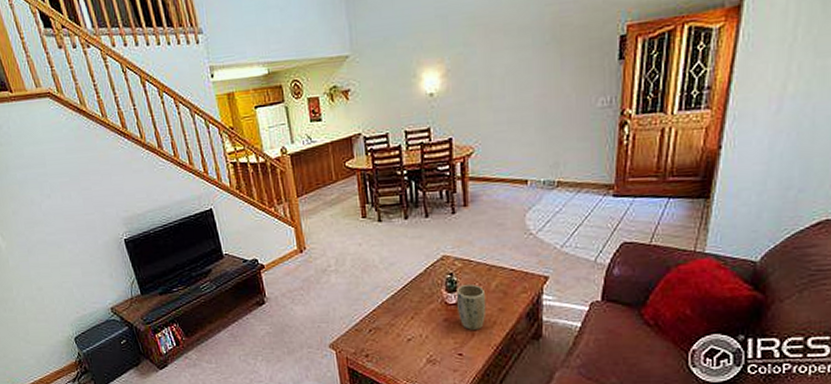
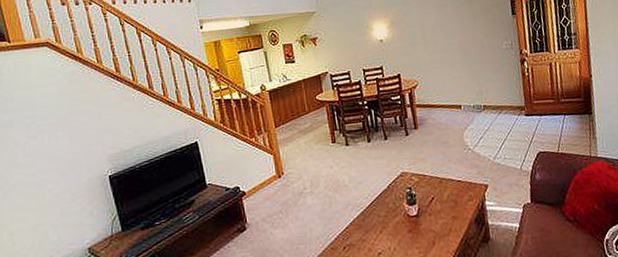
plant pot: present [456,285,487,330] -> none [416,196,442,239]

